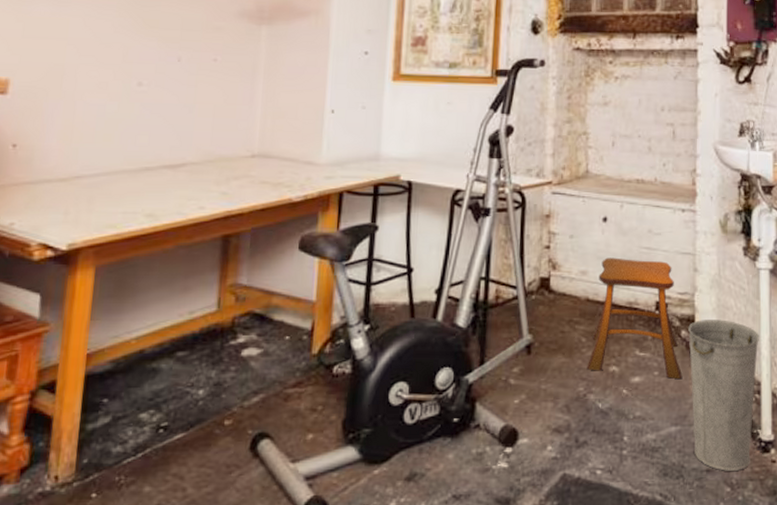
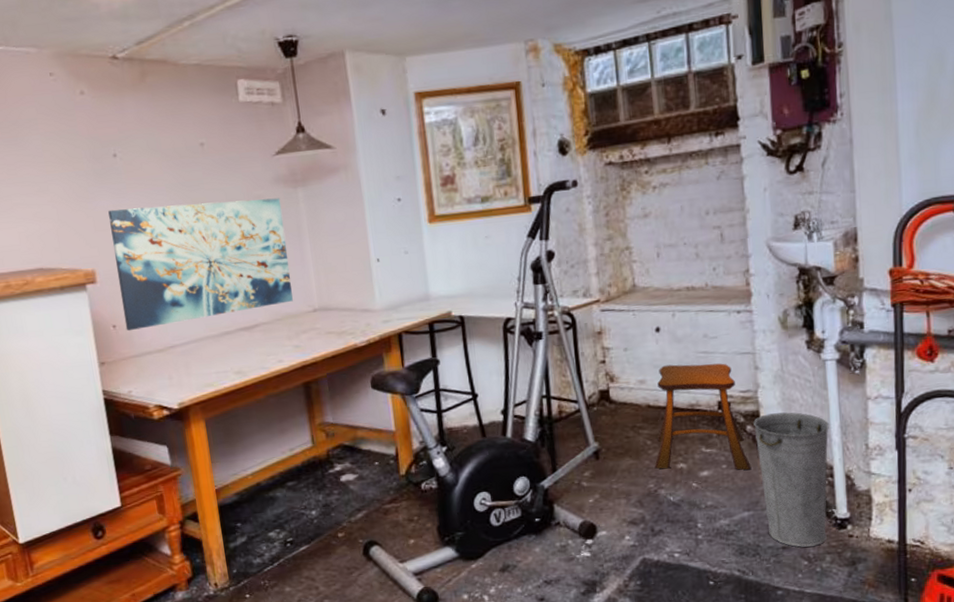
wall art: none [27,17,241,153] -> present [108,198,293,331]

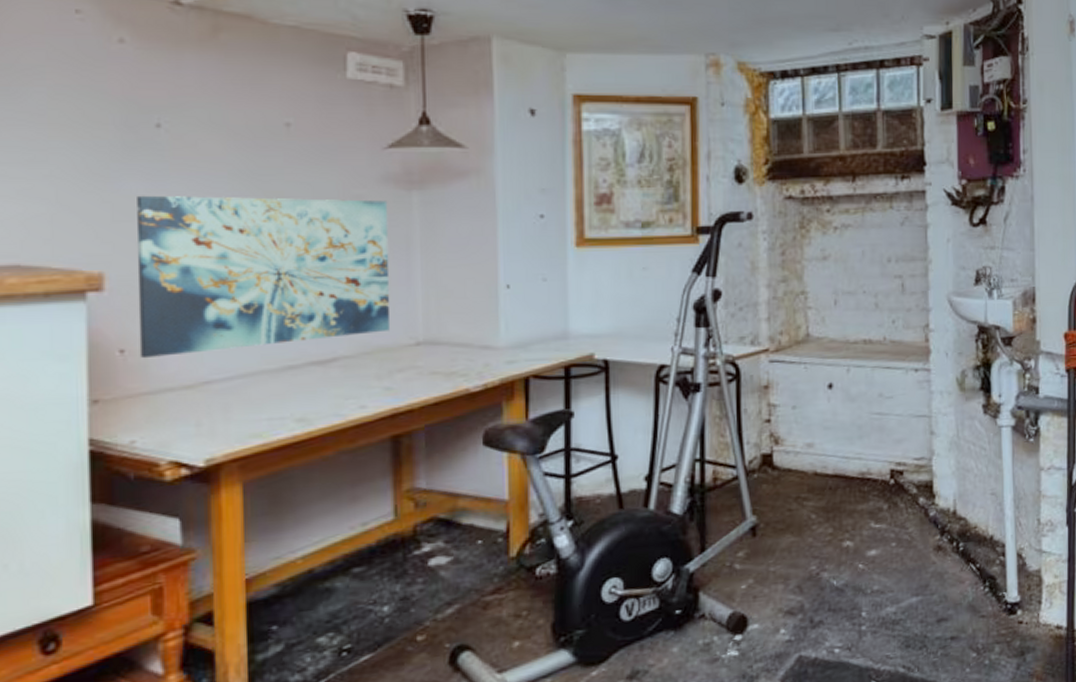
stool: present [654,363,752,470] -> none [818,426,922,549]
bucket: present [753,412,829,547] -> none [926,483,1003,637]

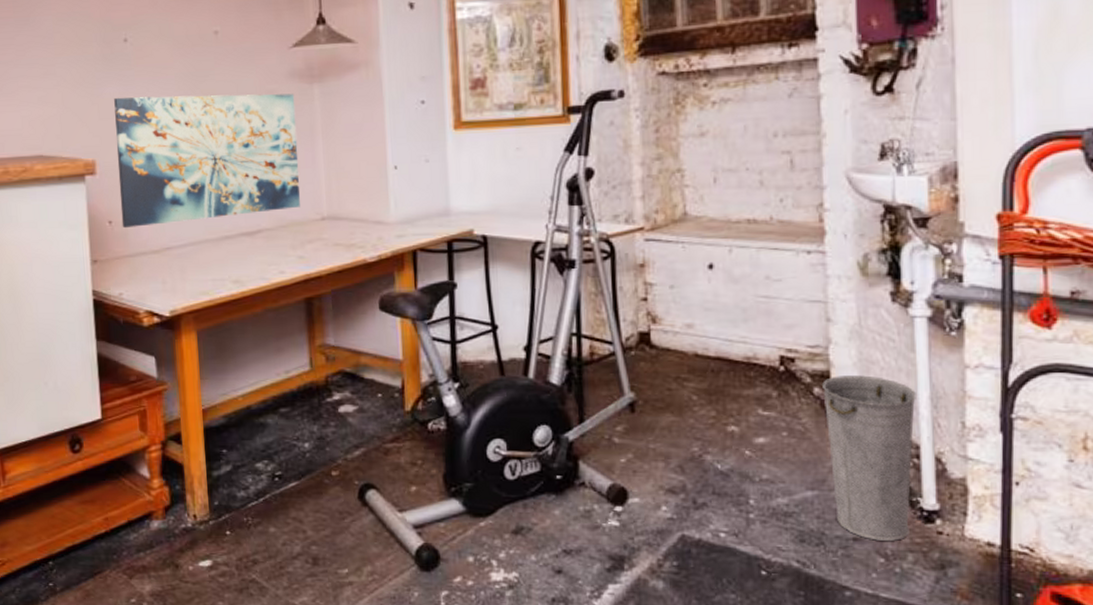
bucket: none [926,483,1003,637] -> present [822,375,916,541]

